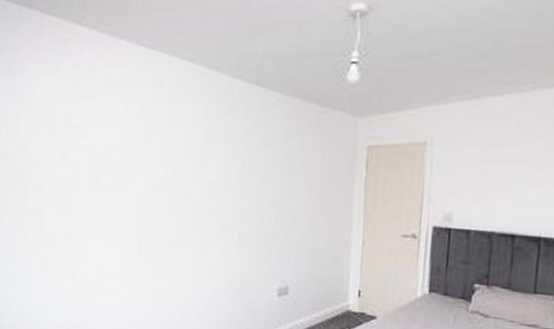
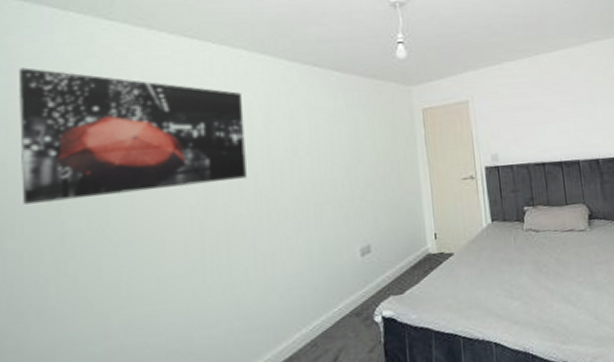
wall art: none [16,68,185,195] -> present [18,67,247,204]

